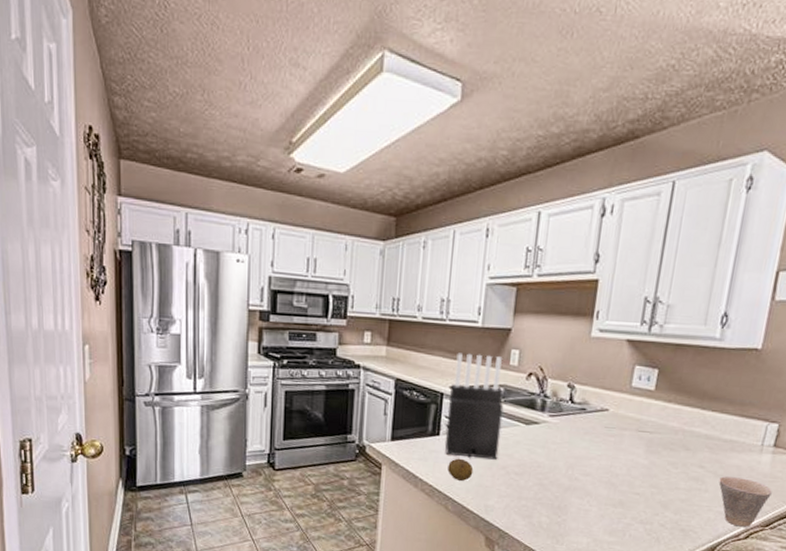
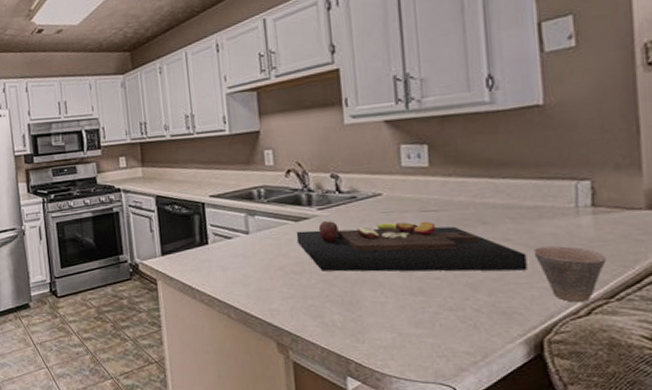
knife block: present [444,353,504,460] -> none [210,159,273,264]
fruit: present [447,458,474,481] -> none [222,264,250,287]
cutting board: none [523,428,713,495] -> present [296,221,528,272]

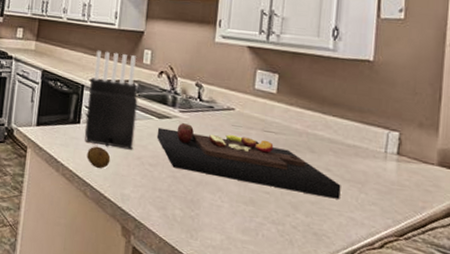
knife block: none [210,159,273,264] -> present [84,50,138,150]
fruit: none [222,264,250,287] -> present [87,146,111,169]
cup: present [533,246,606,302] -> none [347,181,402,236]

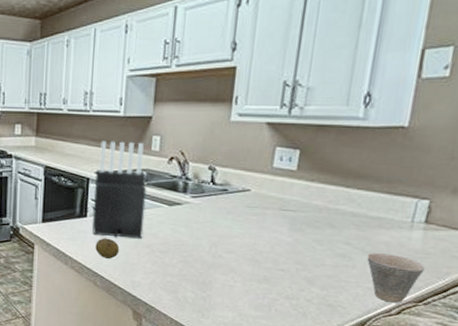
cutting board: present [156,123,341,200] -> none [167,208,361,272]
cup: none [347,181,402,236] -> present [367,253,425,303]

